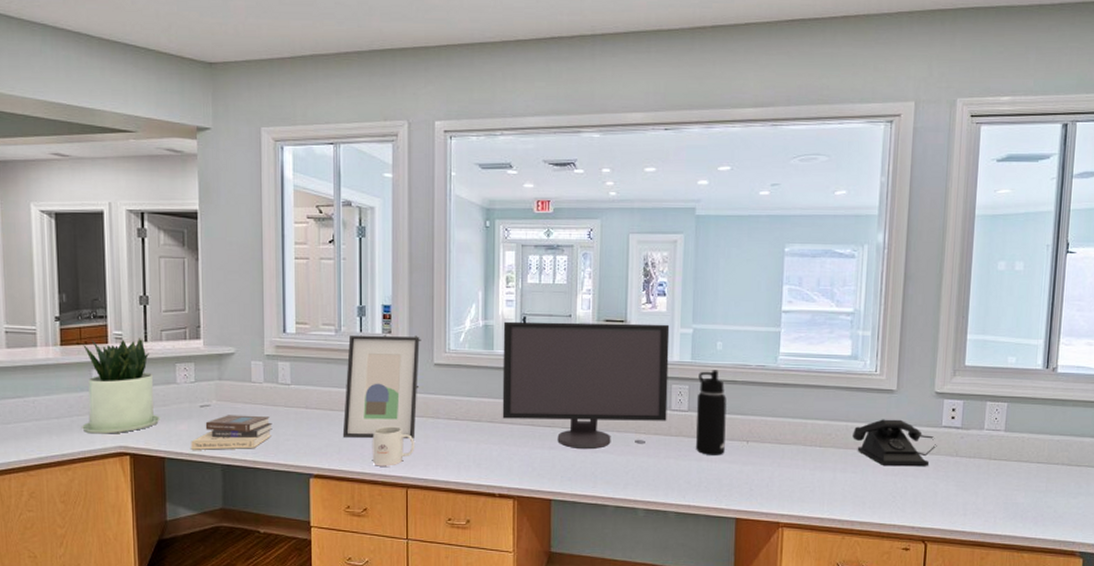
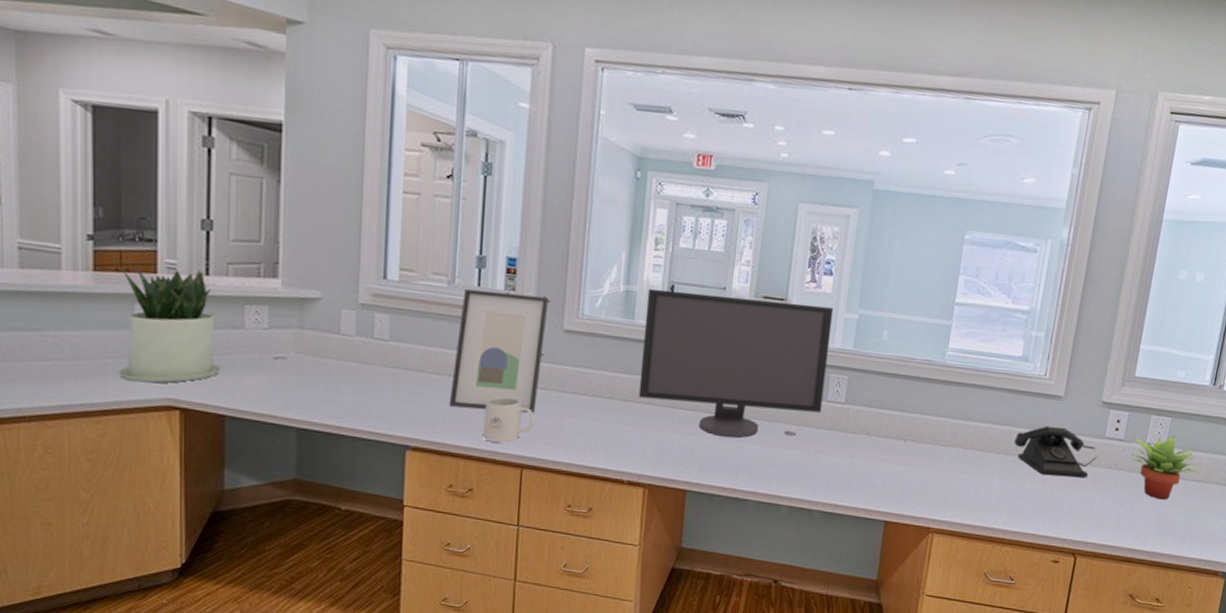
books: present [191,415,273,450] -> none [259,370,364,413]
water bottle: present [695,370,727,455] -> none [850,360,888,453]
succulent plant: none [969,420,1044,483] -> present [1130,435,1202,500]

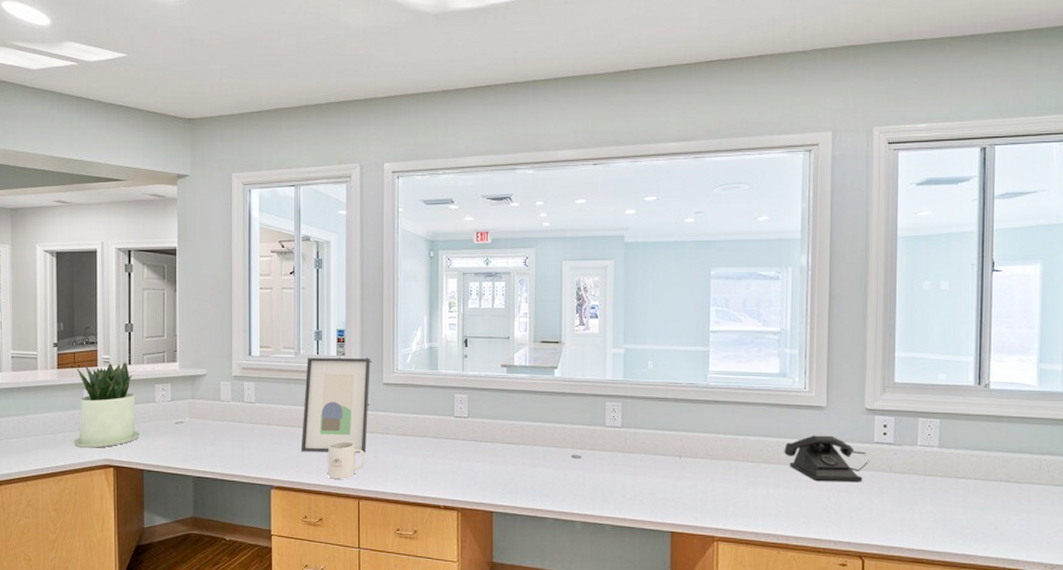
computer monitor: present [638,288,834,438] -> none [446,343,602,463]
succulent plant: present [1130,435,1202,500] -> none [903,436,981,500]

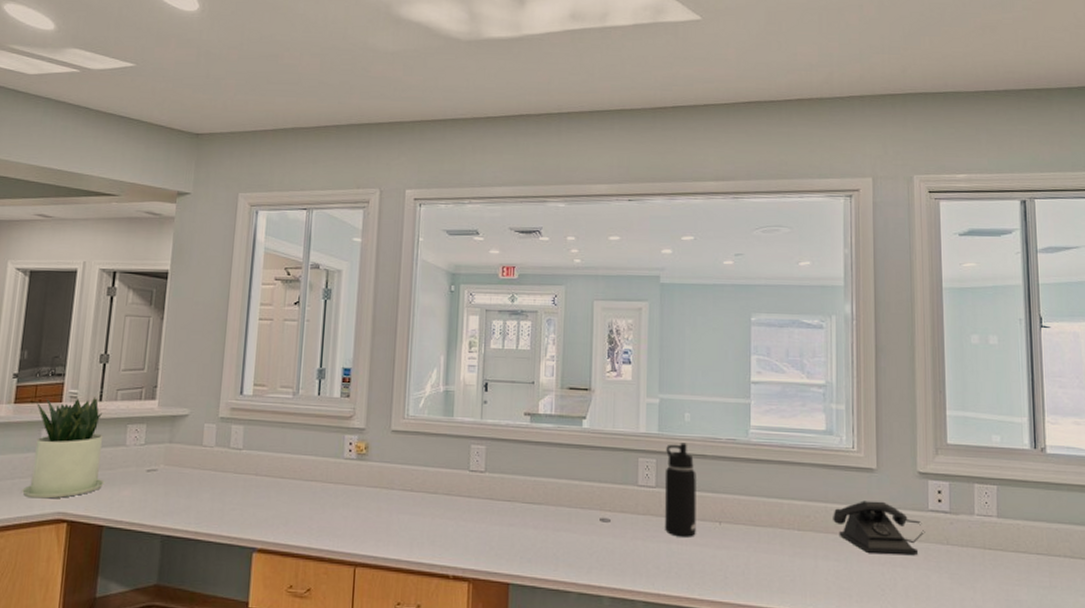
picture frame: present [300,356,372,454] -> none [291,398,380,512]
mug: present [327,441,366,479] -> none [320,496,366,542]
water bottle: none [629,388,659,470] -> present [664,443,696,537]

